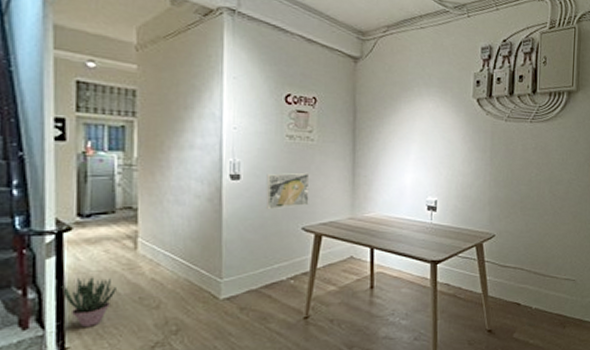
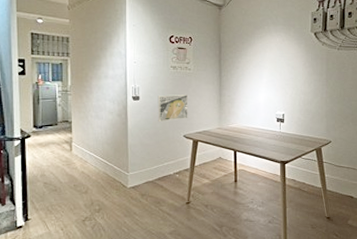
potted plant: present [61,277,116,328] -> none [25,170,59,206]

